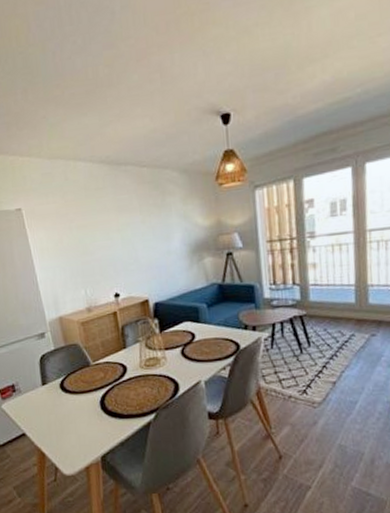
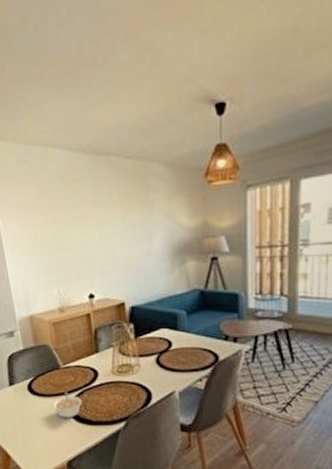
legume: none [84,387,114,414] -> present [52,391,83,418]

